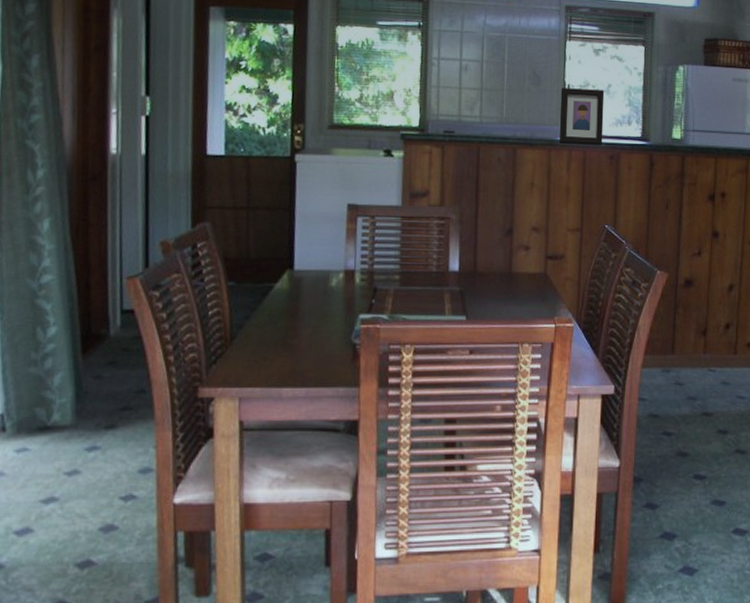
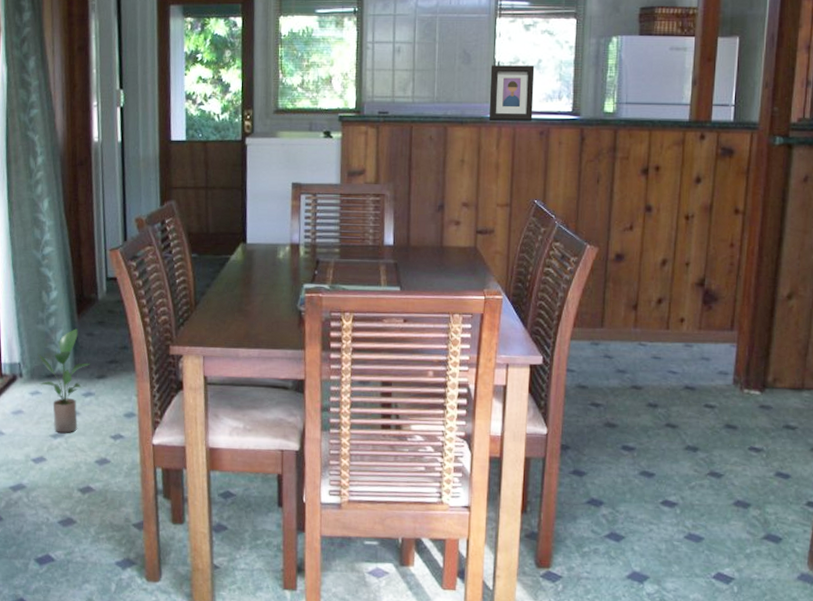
potted plant: none [27,371,98,497] -> present [37,329,91,433]

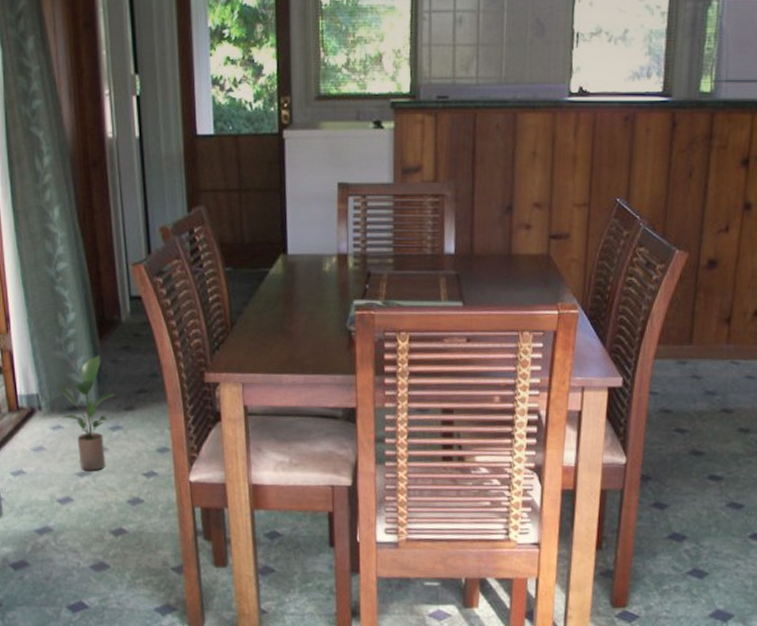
picture frame: present [488,65,535,121] -> none [565,37,620,105]

